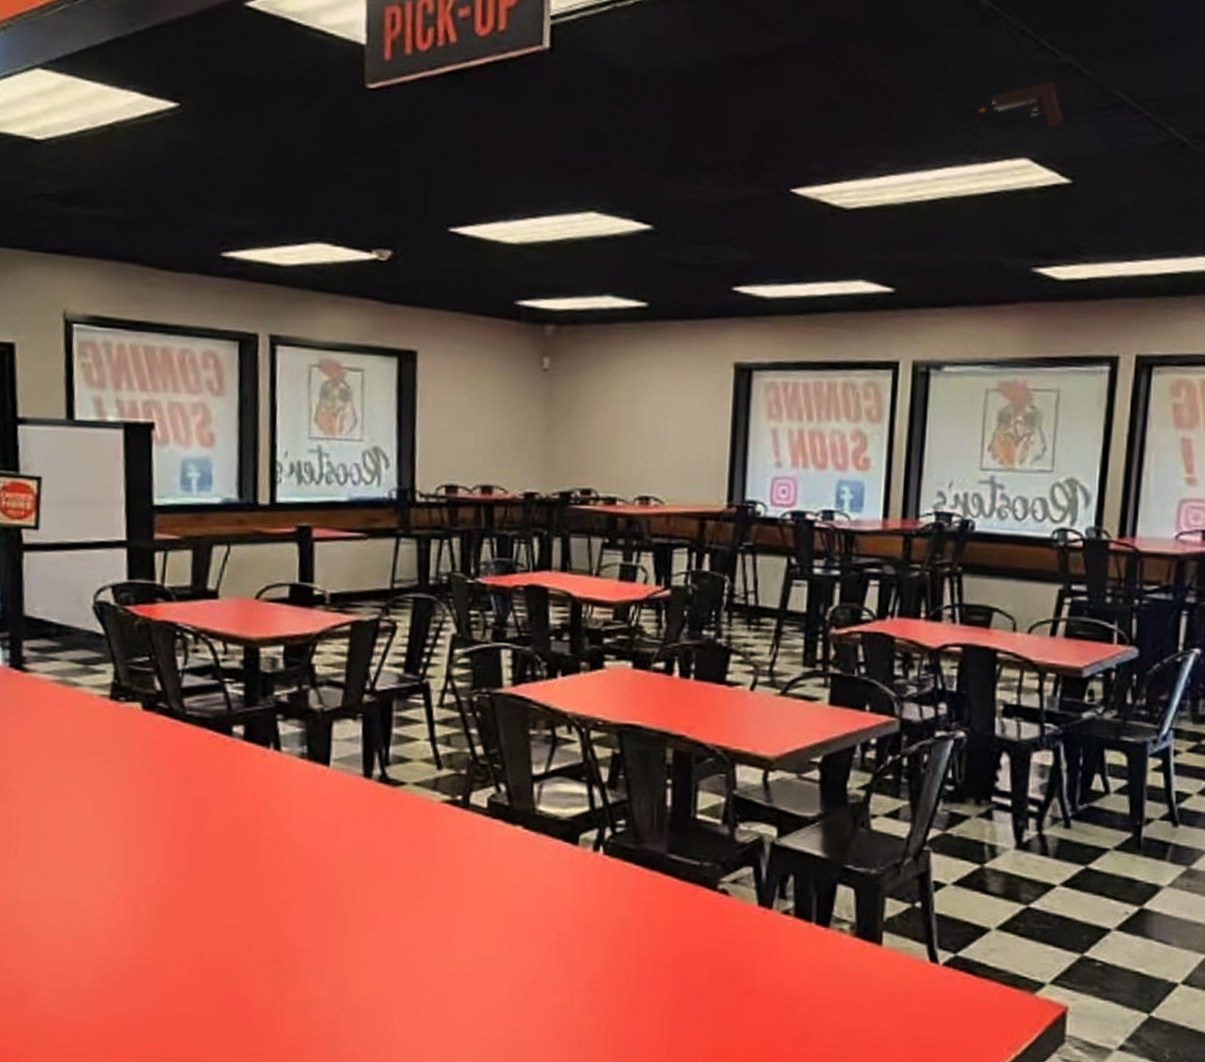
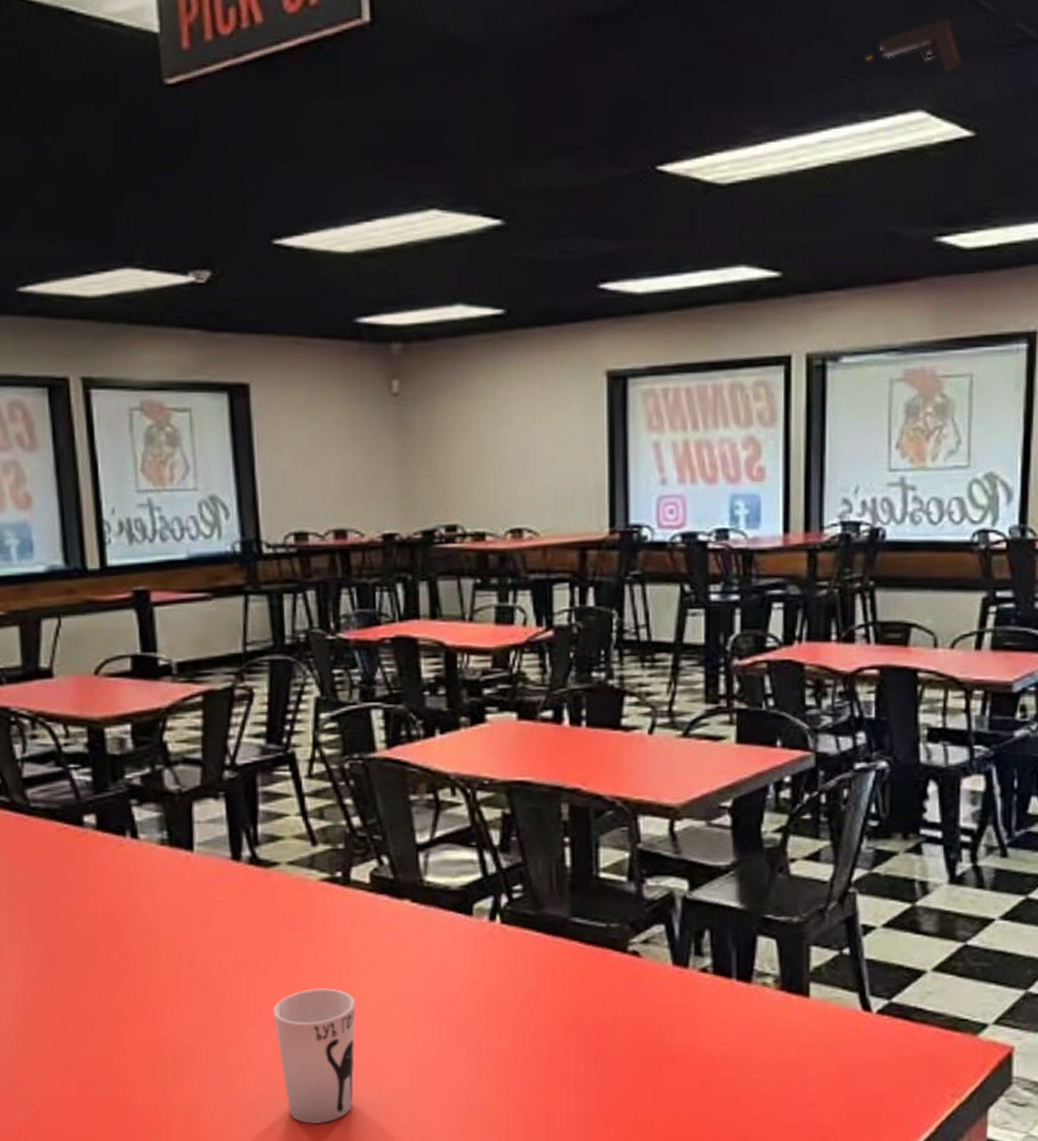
cup: none [388,902,465,1030] -> present [273,988,355,1124]

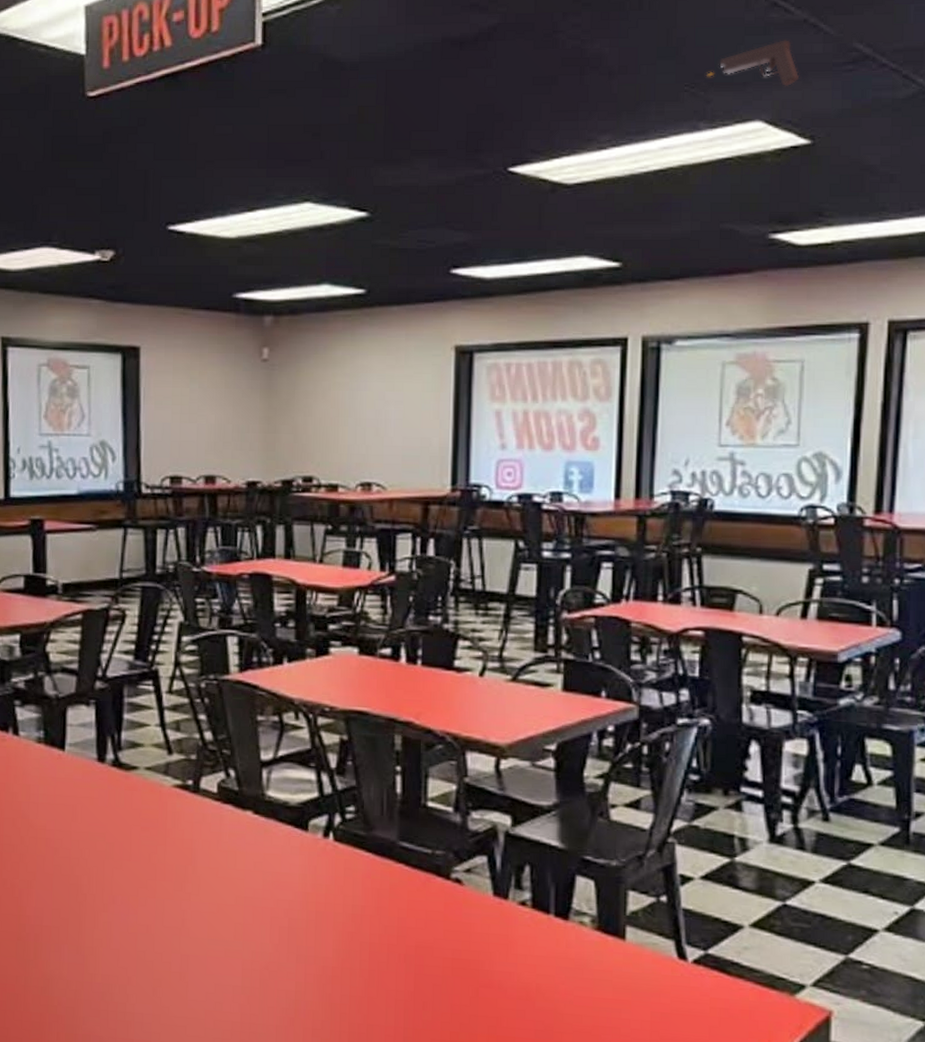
cup: present [273,988,355,1124] -> none [124,885,197,1010]

